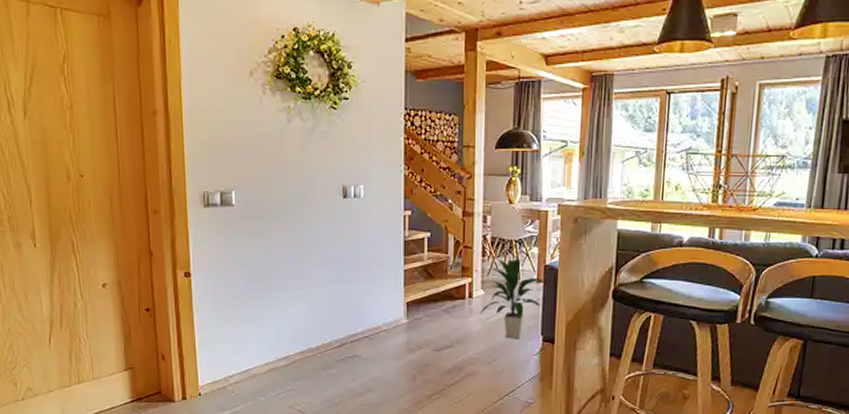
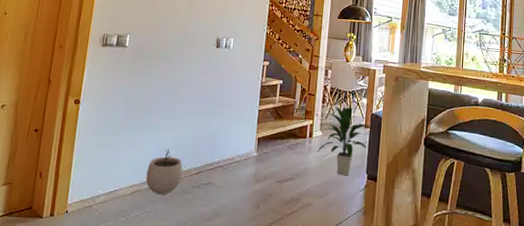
plant pot: none [281,320,323,371] -> present [146,148,183,195]

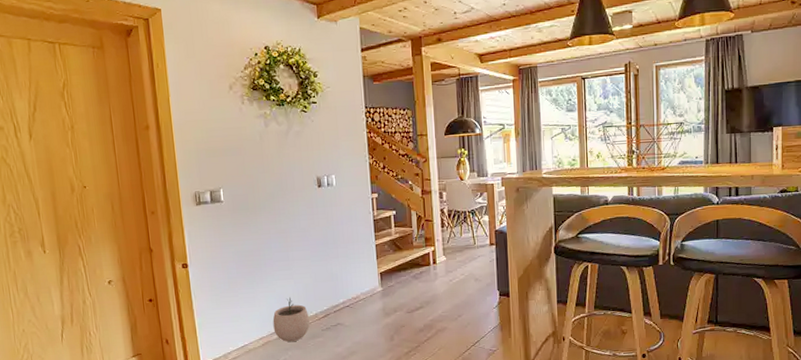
indoor plant: present [317,105,371,176] -> none [444,225,497,297]

